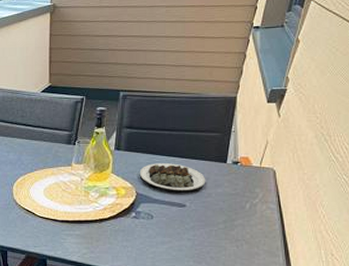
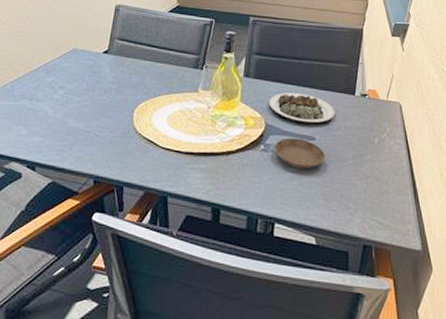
saucer: none [145,205,195,234] -> present [274,138,325,169]

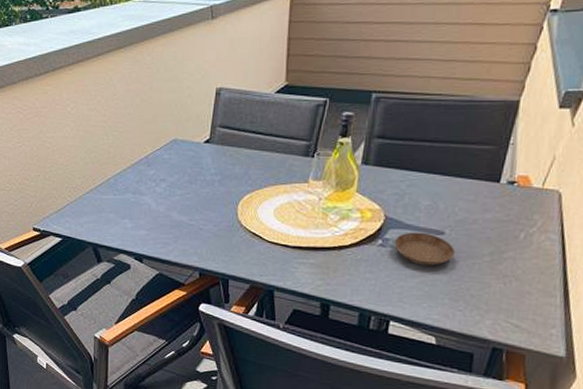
plate: present [268,93,335,125] -> none [390,181,472,218]

